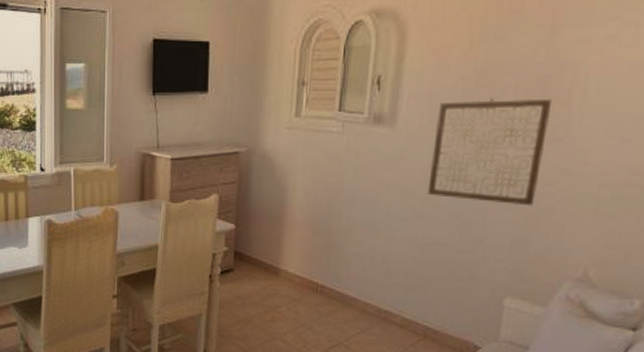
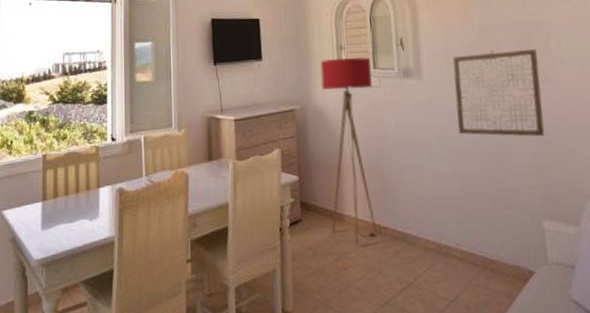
floor lamp: none [264,95,337,299] -> present [320,57,377,244]

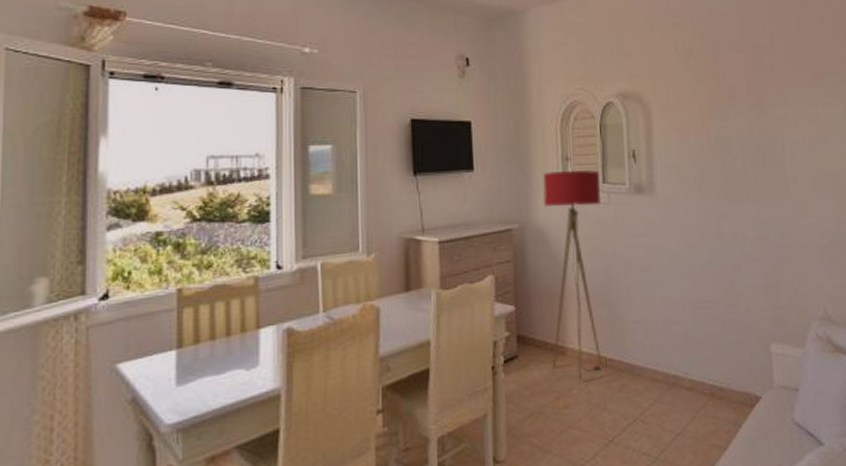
wall art: present [452,49,545,137] -> none [687,165,776,258]

